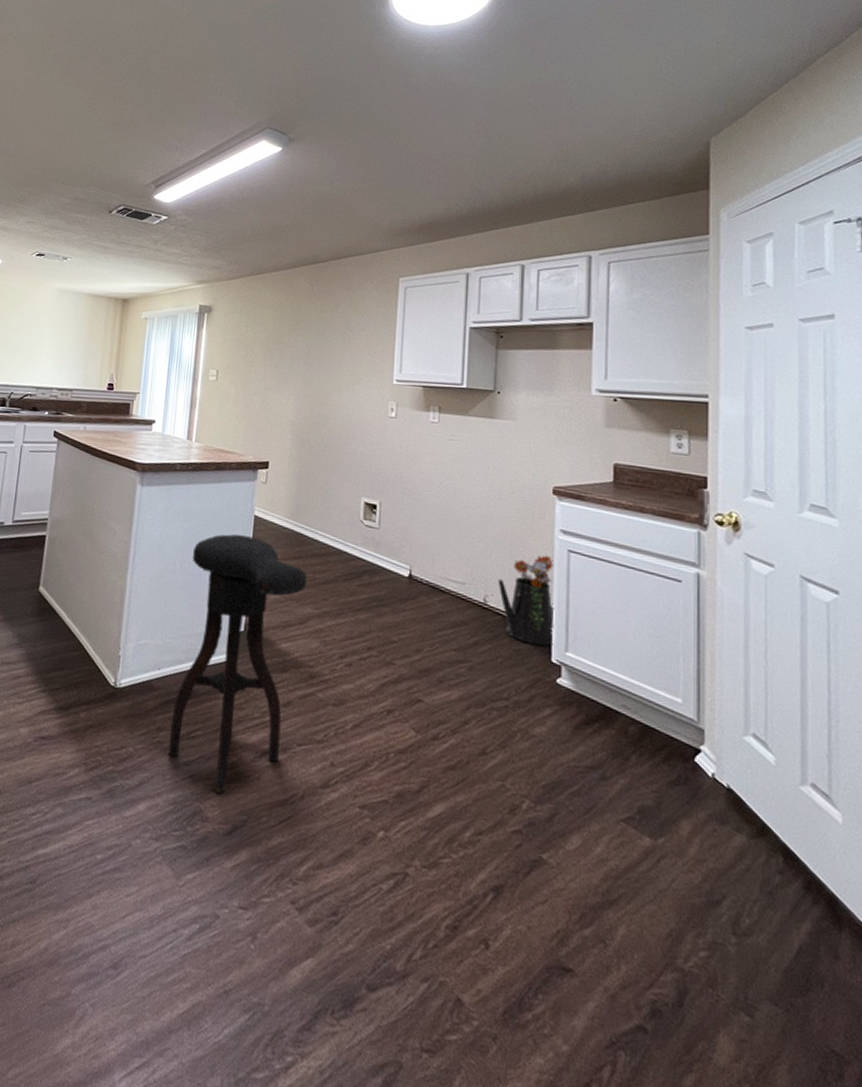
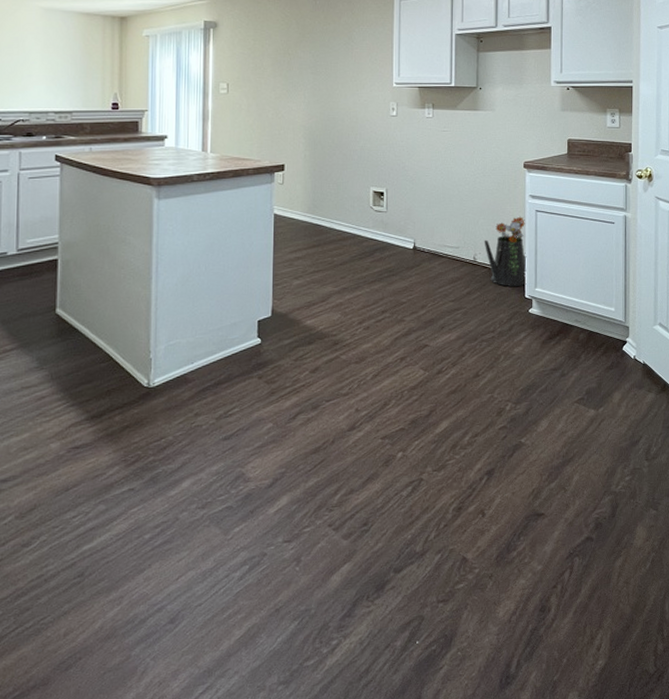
stool: present [169,534,308,793] -> none [207,232,327,456]

